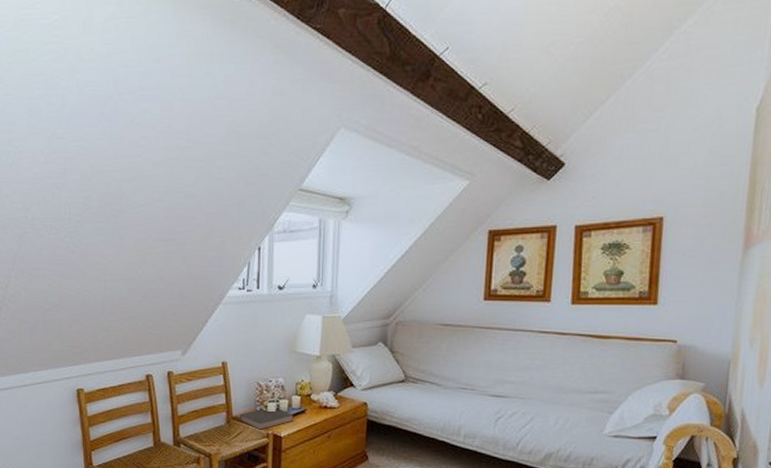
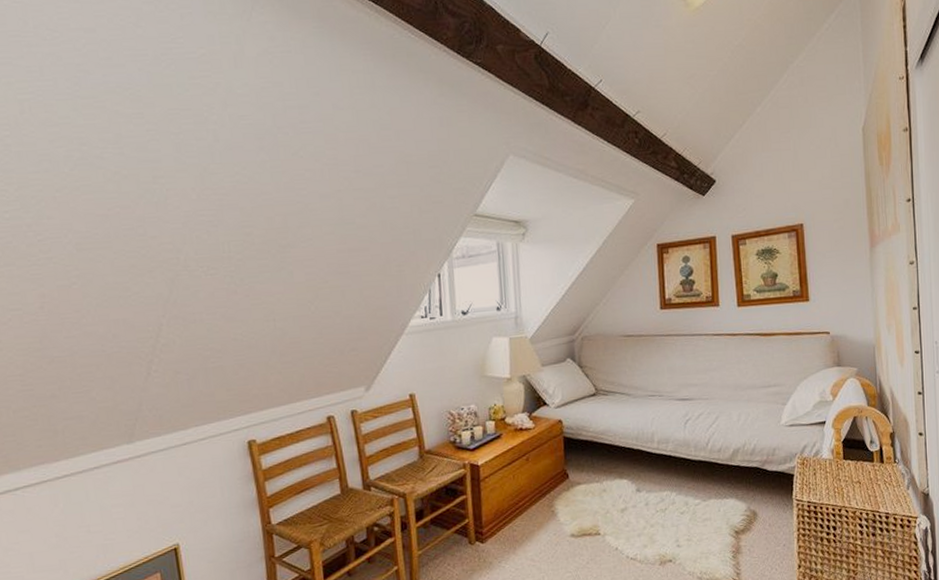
book: present [240,408,294,430] -> none [433,436,490,461]

